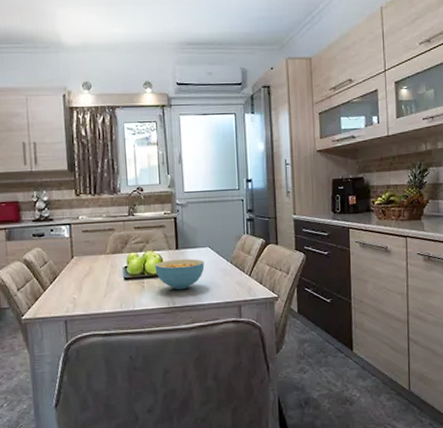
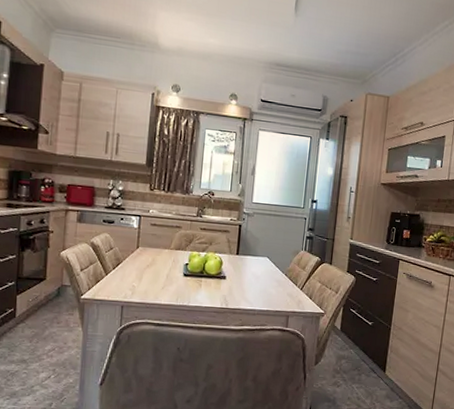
cereal bowl: present [155,258,205,289] -> none [214,263,261,293]

